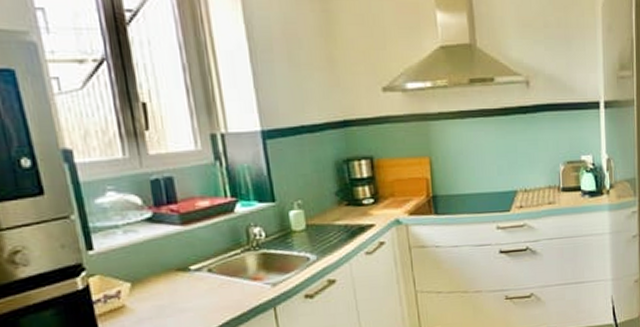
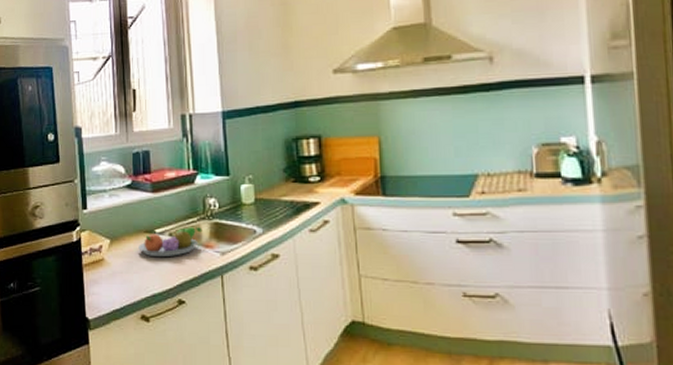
fruit bowl: none [170,259,248,297] -> present [138,227,203,258]

